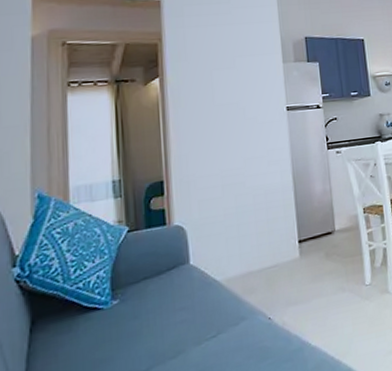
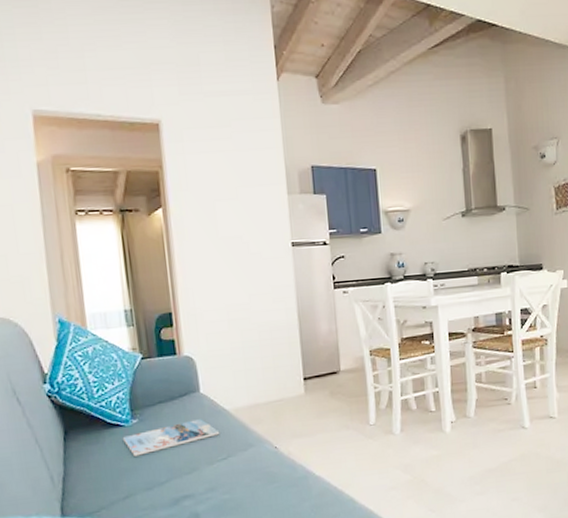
magazine: none [99,293,210,344] -> present [122,419,220,456]

